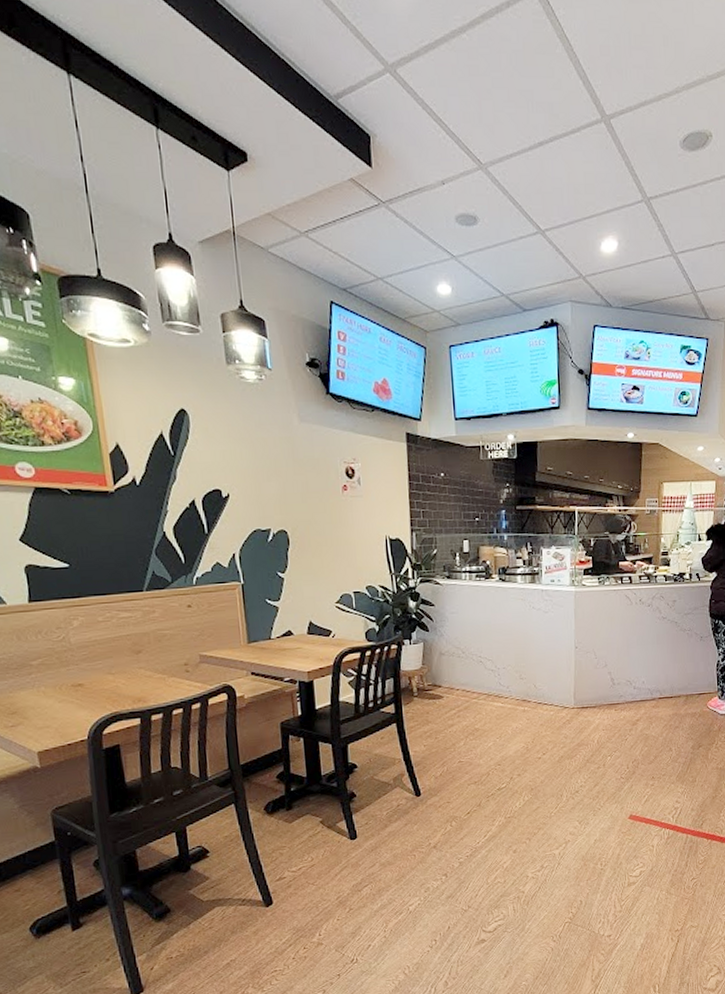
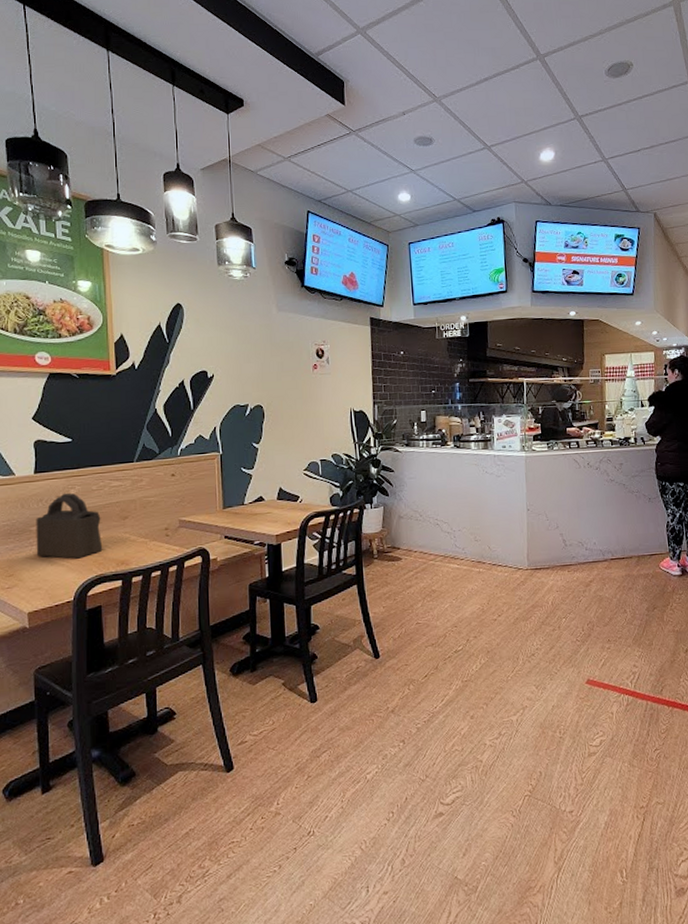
handbag: none [36,624,116,696] -> present [36,493,103,559]

